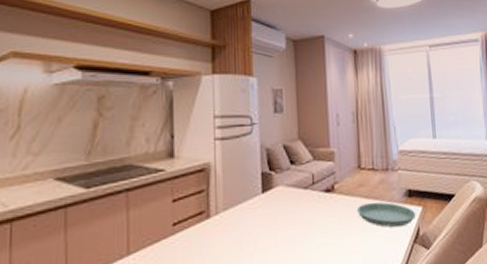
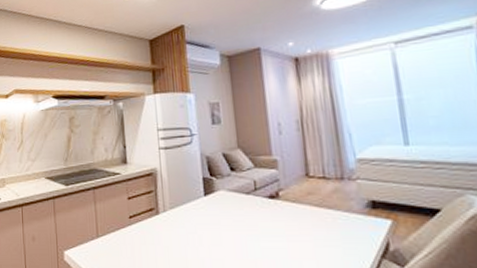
saucer: present [356,202,416,227] -> none [306,211,384,238]

